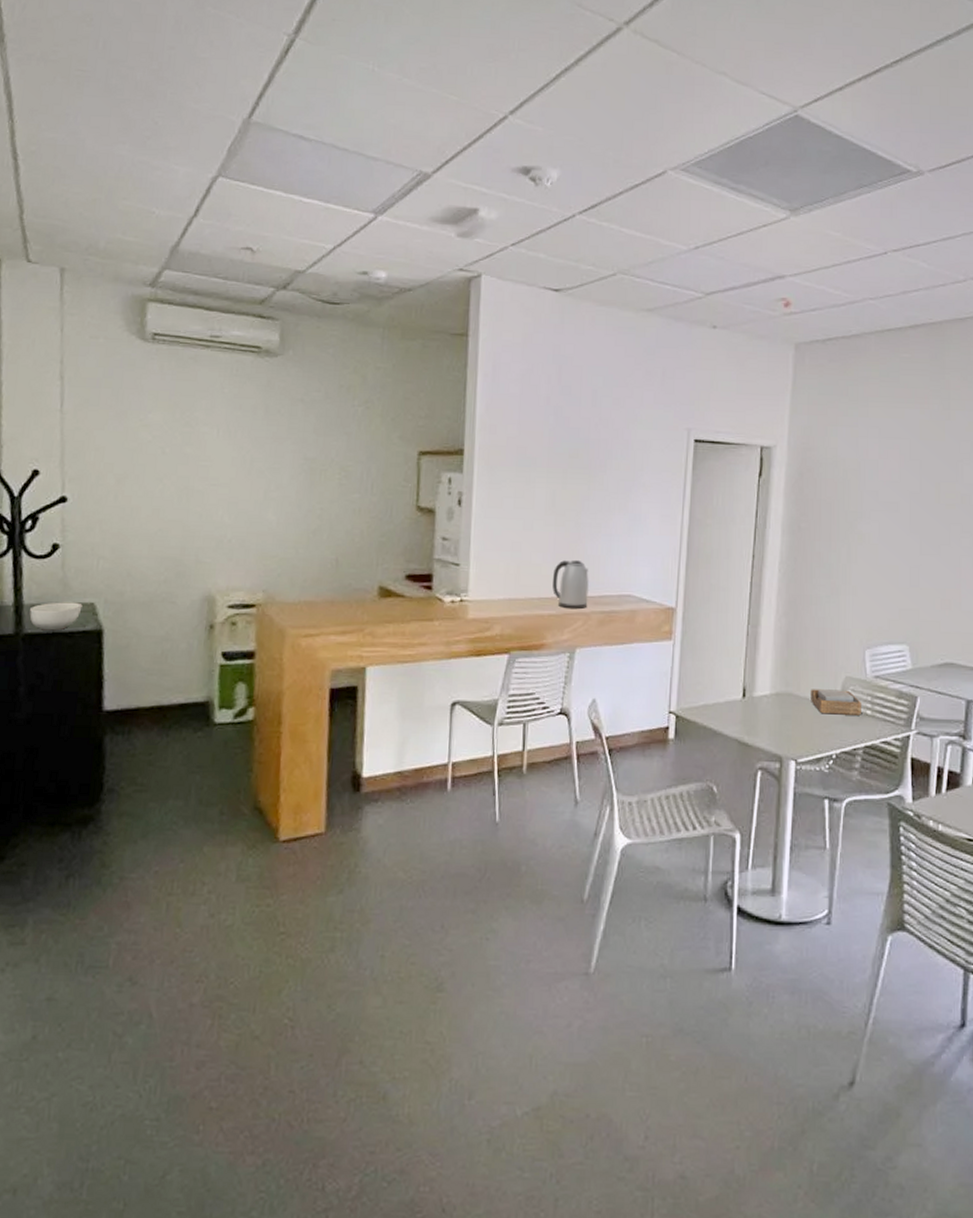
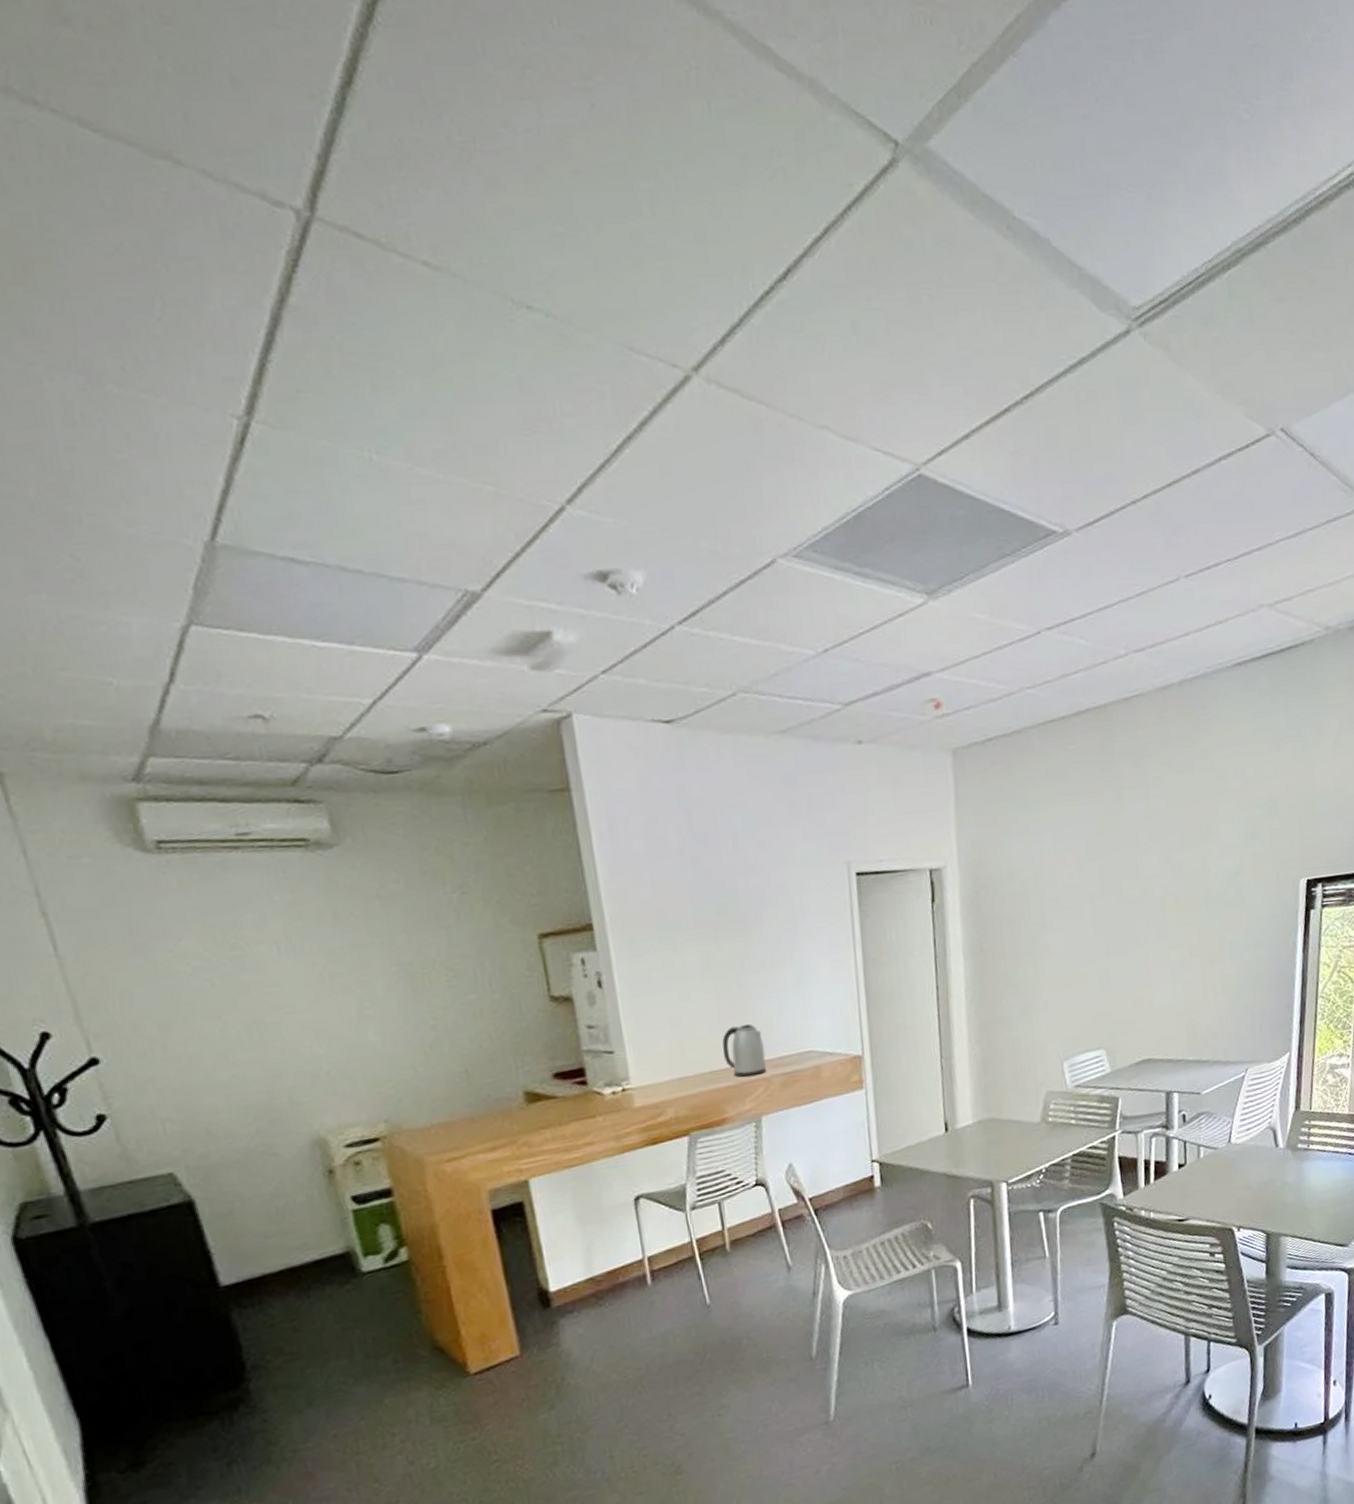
bowl: present [29,602,83,631] -> none [90,1175,159,1216]
napkin holder: present [810,689,861,715] -> none [1012,1104,1066,1133]

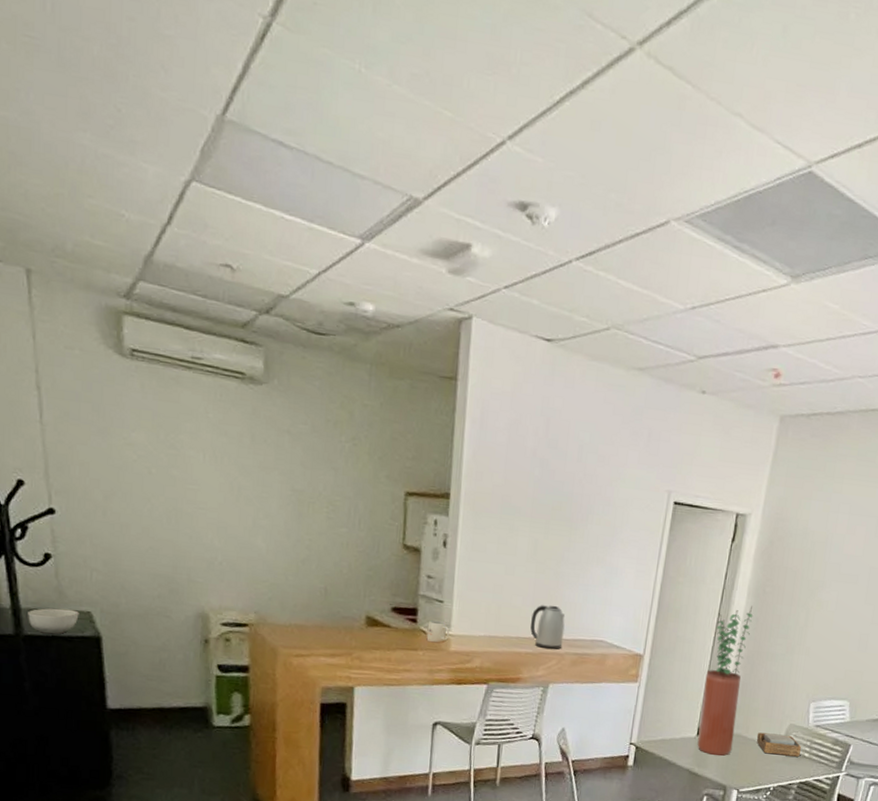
bowl: none [90,1175,159,1216] -> present [28,608,79,635]
mug: none [601,1074,630,1104] -> present [426,619,450,644]
vase: none [938,969,989,1150] -> present [697,606,753,756]
napkin holder: none [1012,1104,1066,1133] -> present [756,732,801,757]

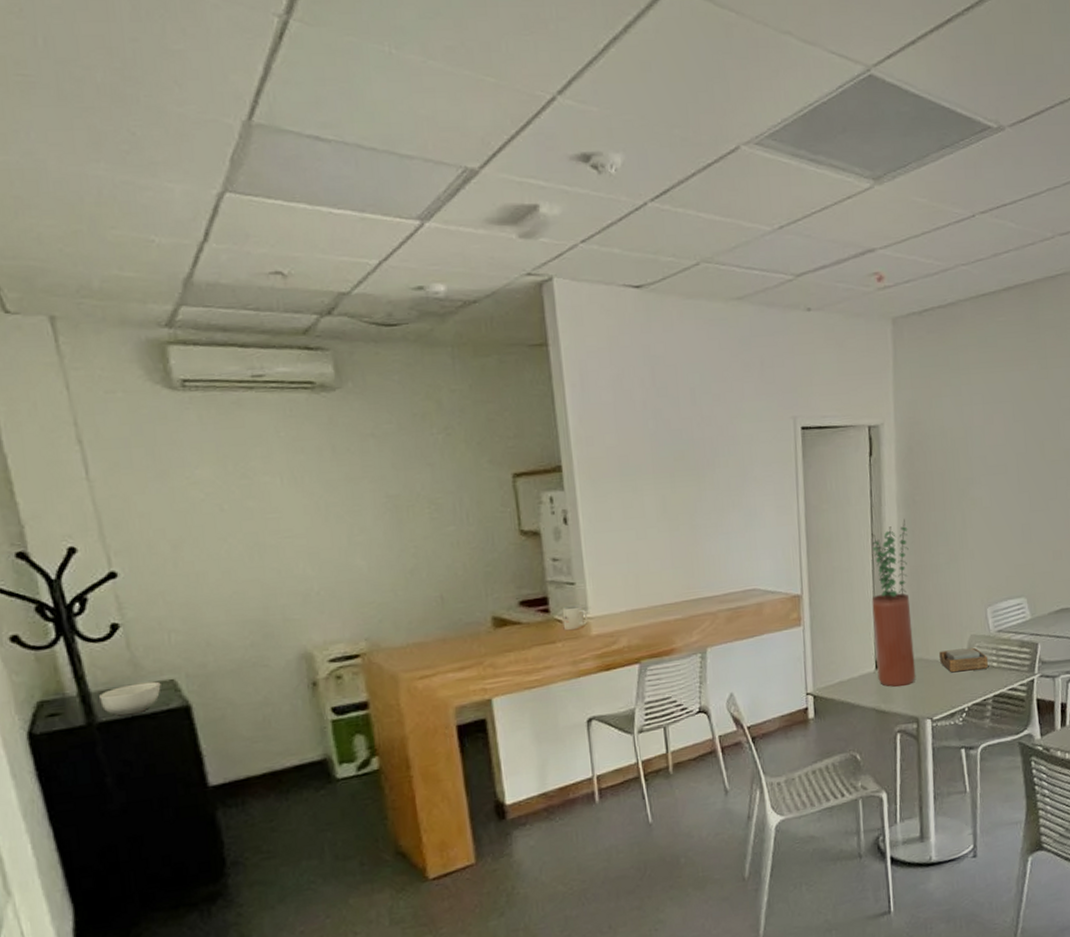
kettle: present [530,605,565,650] -> none [674,562,713,612]

